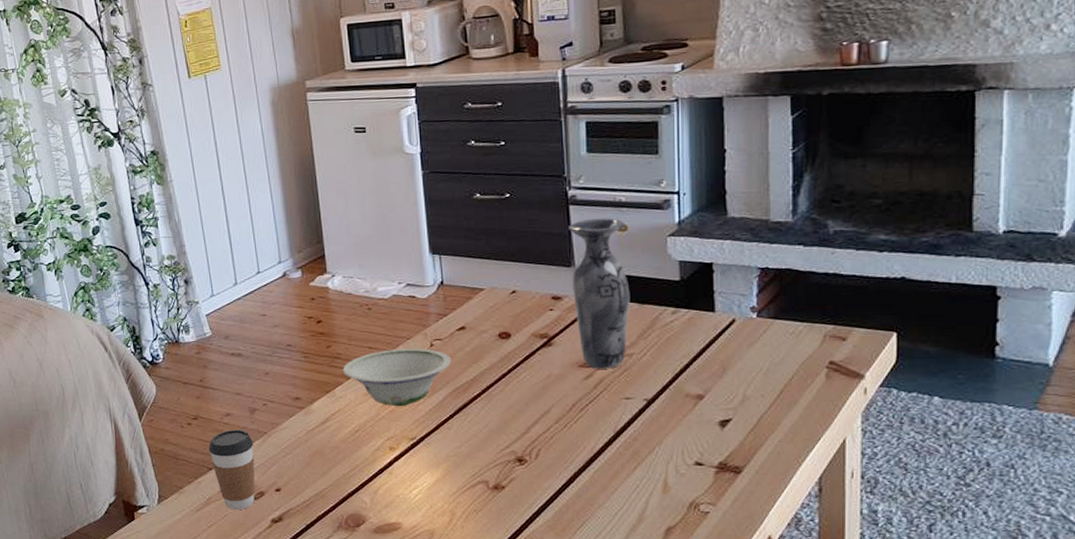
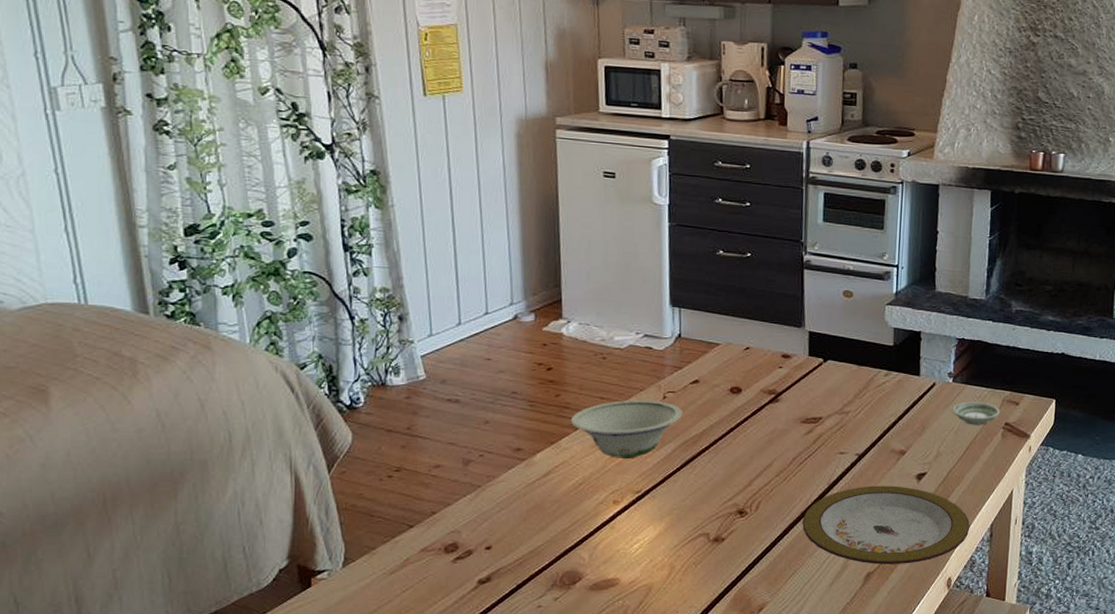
coffee cup: present [208,429,255,510] -> none [411,482,465,572]
vase: present [569,218,630,369] -> none [801,283,852,425]
plate: none [588,433,792,519] -> present [802,485,970,564]
saucer: none [758,338,821,365] -> present [952,401,1000,425]

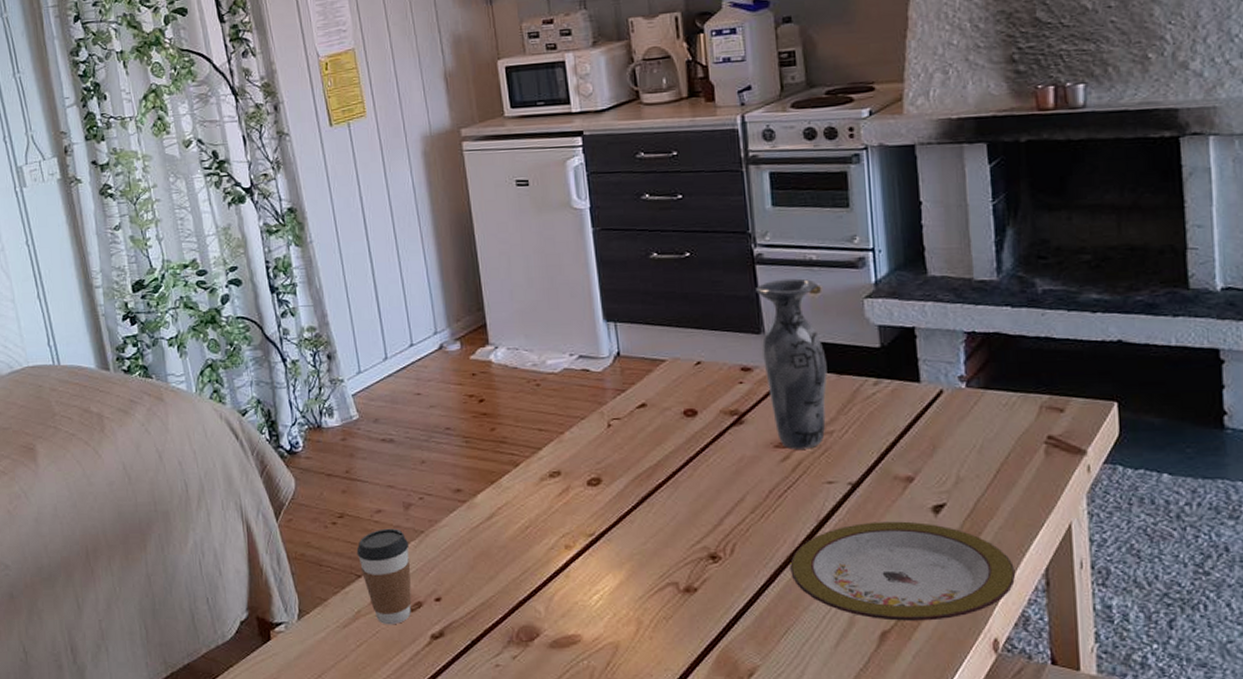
coffee cup: none [411,482,465,572] -> present [356,528,412,625]
bowl: present [570,399,683,459] -> none [509,429,632,498]
vase: none [801,283,852,425] -> present [756,278,828,450]
saucer: present [952,401,1000,425] -> none [970,410,1038,441]

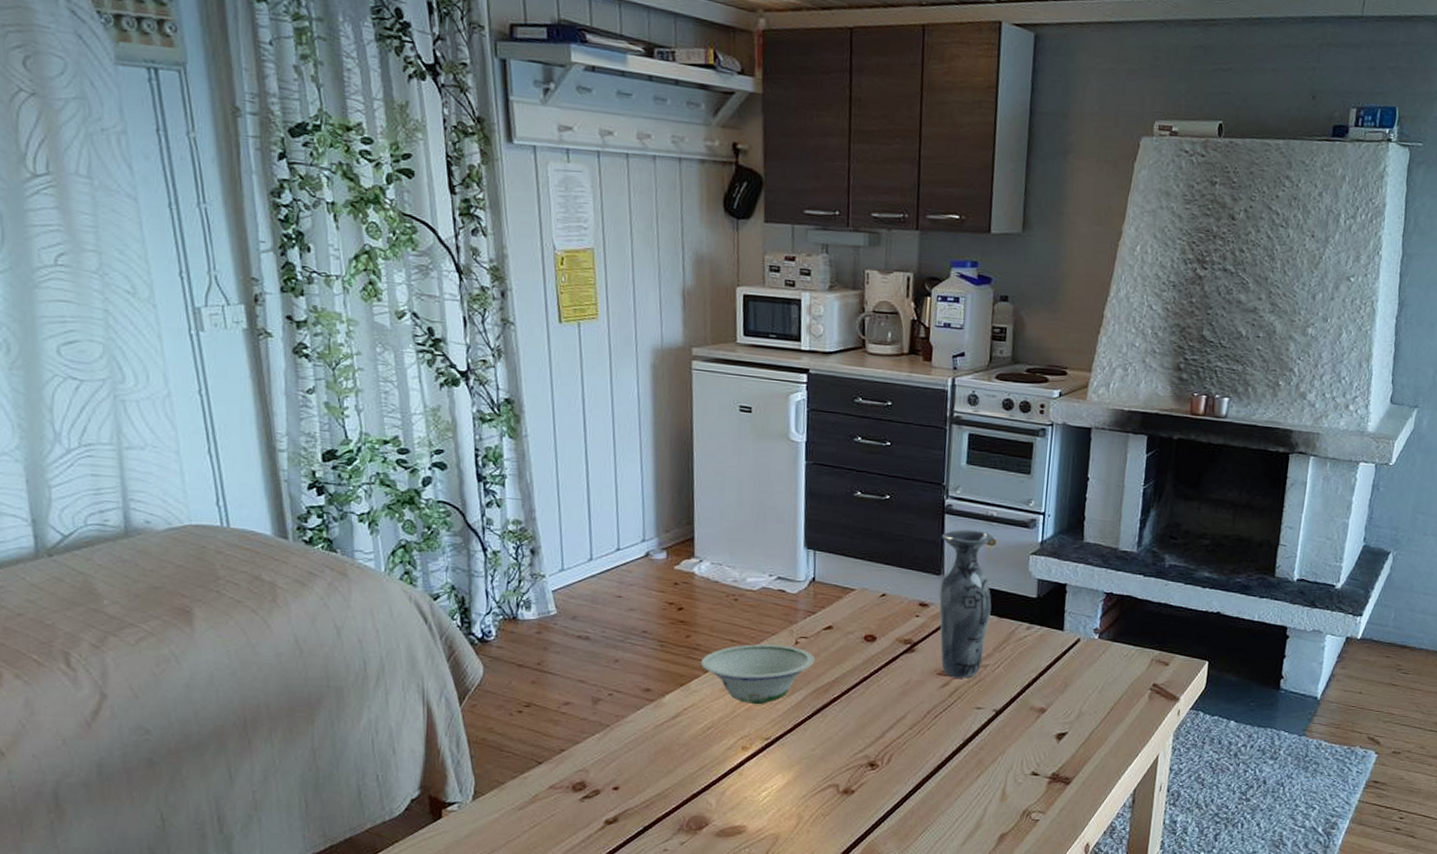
coffee cup: present [356,528,412,625] -> none [540,720,594,810]
bowl: none [509,429,632,498] -> present [700,643,815,705]
plate: present [790,521,1016,621] -> none [935,743,1112,827]

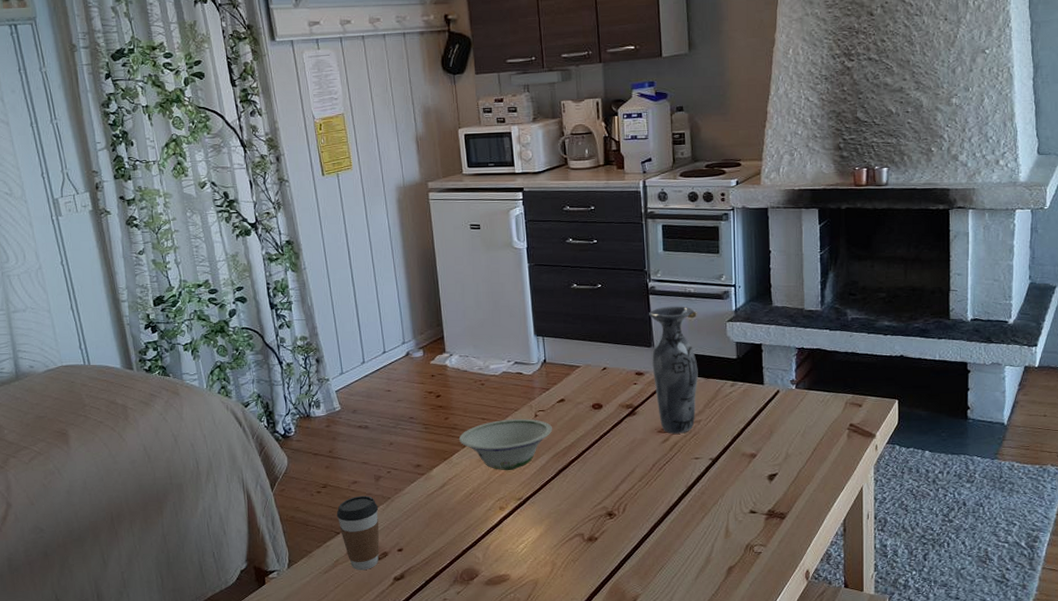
coffee cup: none [540,720,594,810] -> present [336,495,379,571]

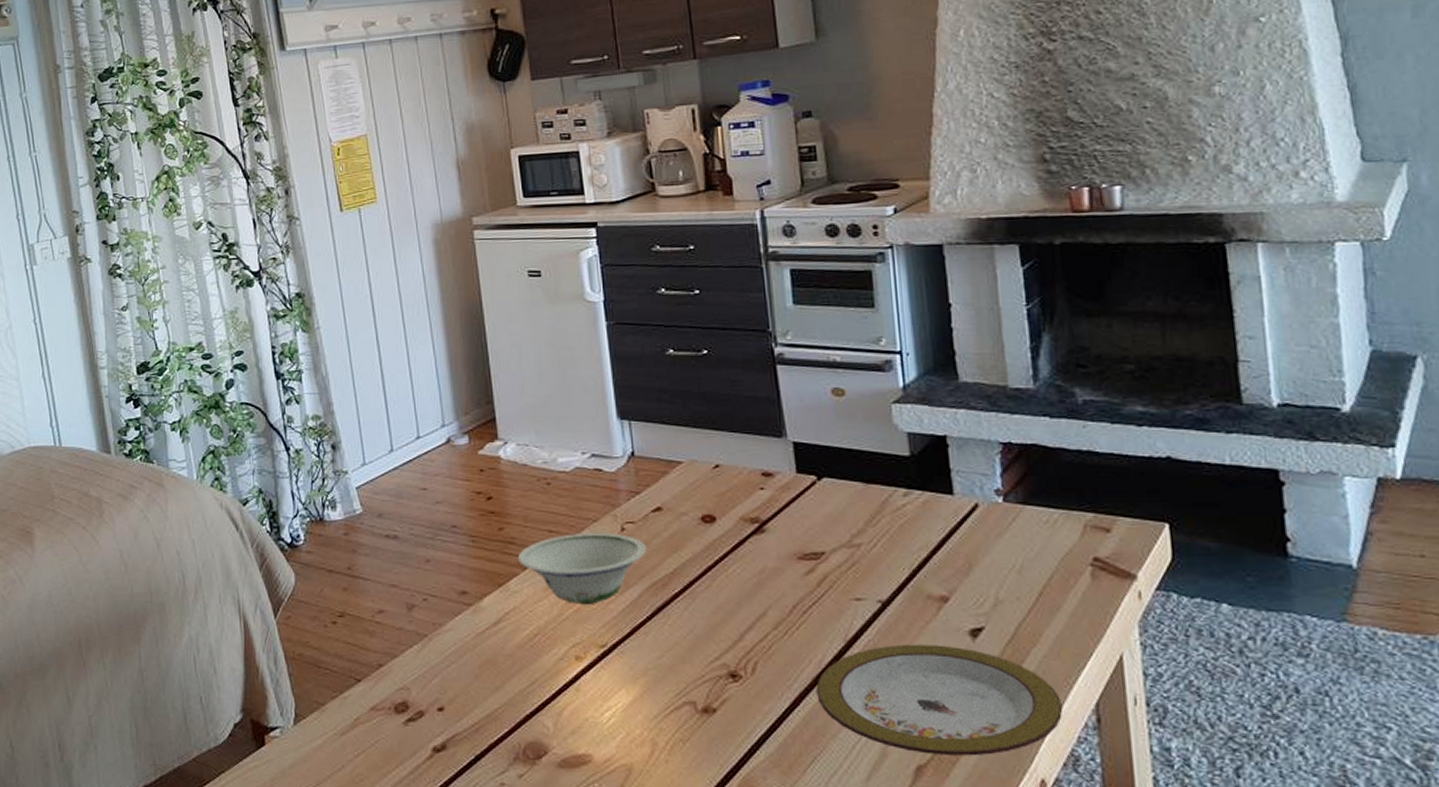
coffee cup: present [336,495,379,571] -> none [356,630,413,735]
vase: present [649,306,698,434] -> none [777,380,854,562]
plate: none [666,486,824,559] -> present [816,644,1064,756]

